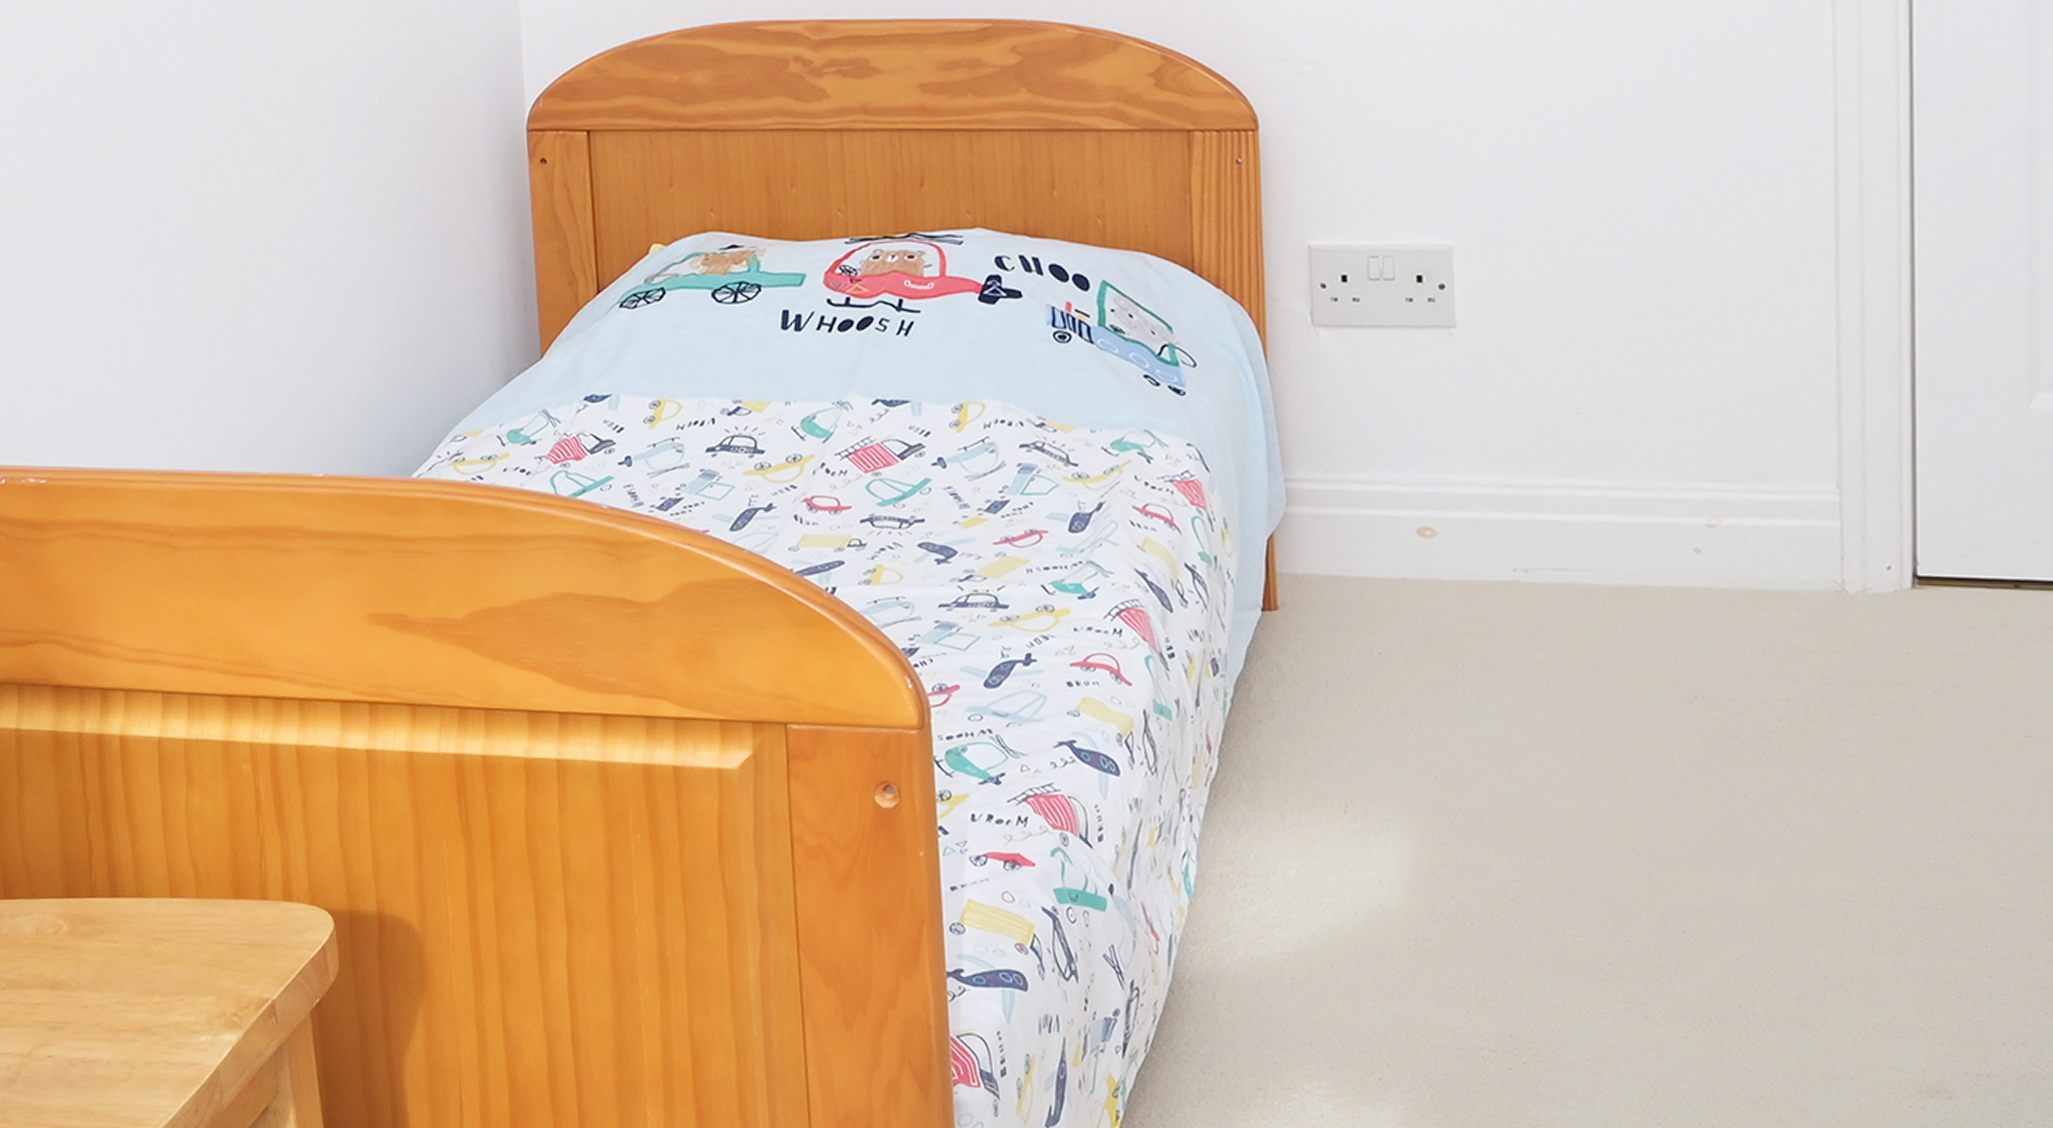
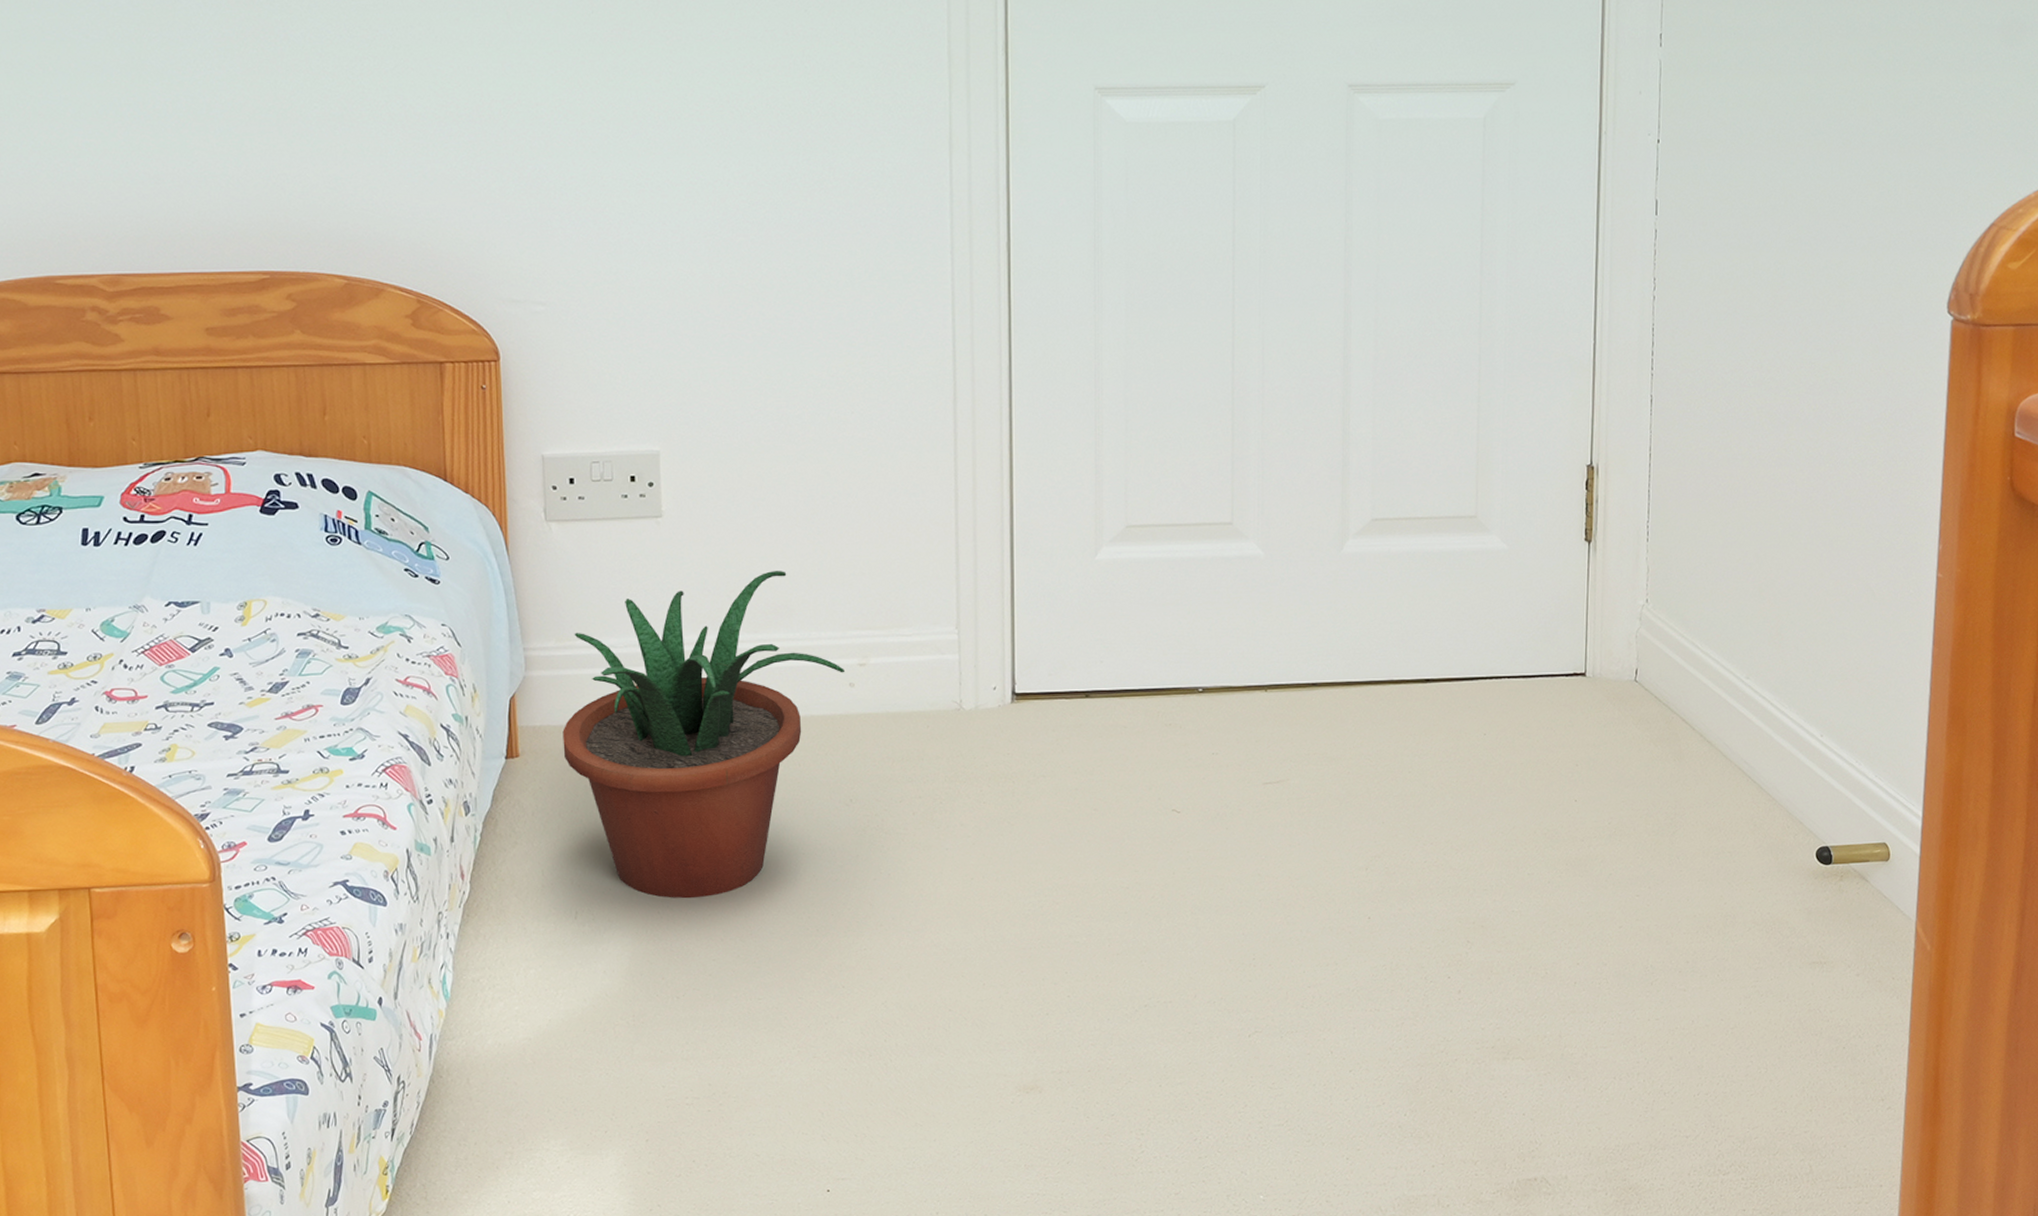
potted plant: none [1331,401,1689,802] -> present [562,571,846,899]

